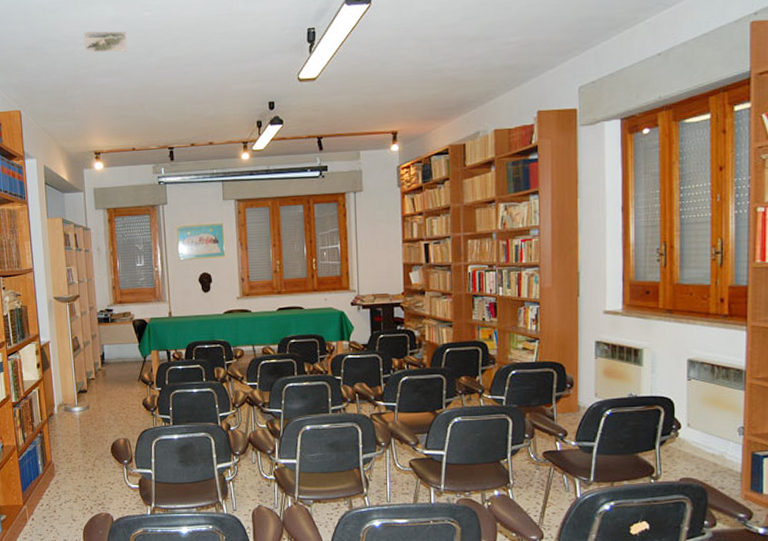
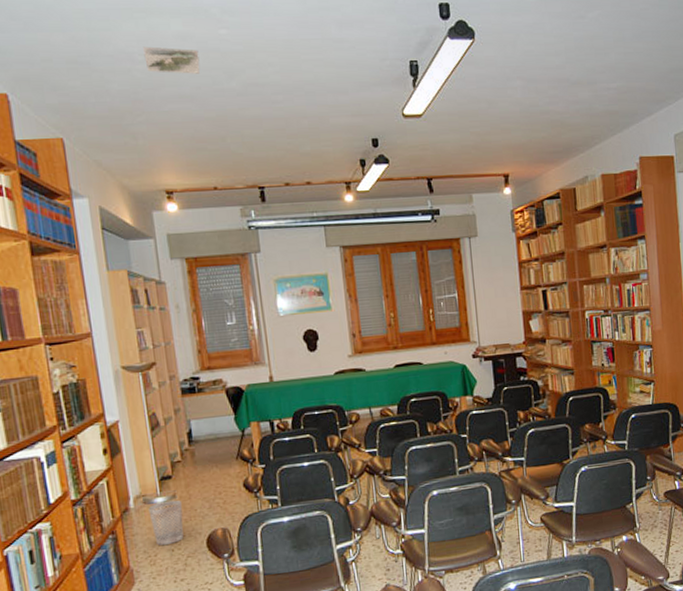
wastebasket: none [68,410,94,447] -> present [148,499,184,545]

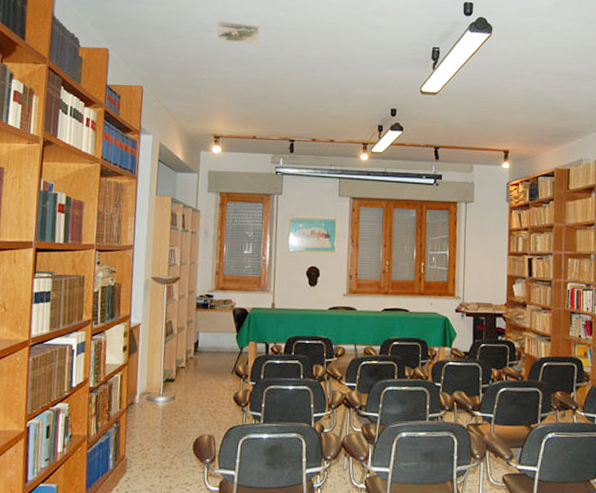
wastebasket: present [148,499,184,545] -> none [149,401,178,441]

